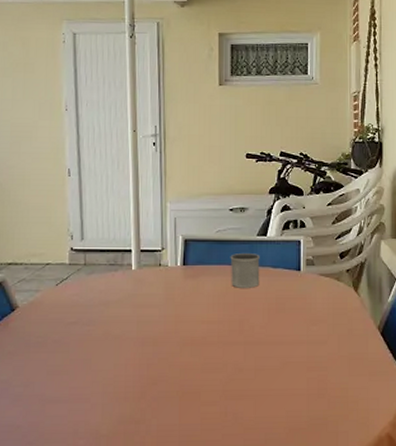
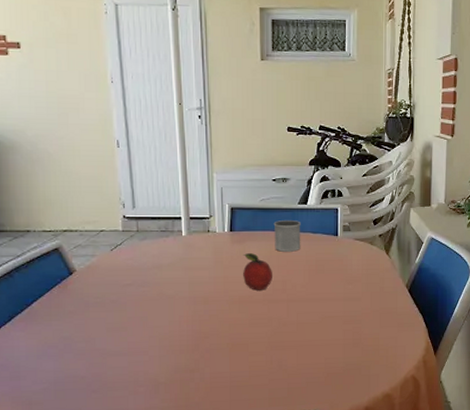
fruit: none [196,289,228,331] -> present [243,253,272,291]

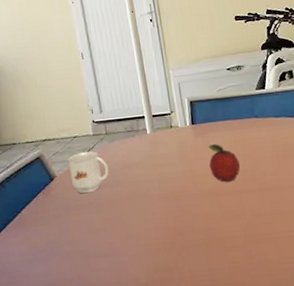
mug: none [91,248,137,291] -> present [68,151,109,194]
mug: present [273,220,301,252] -> none [233,106,265,140]

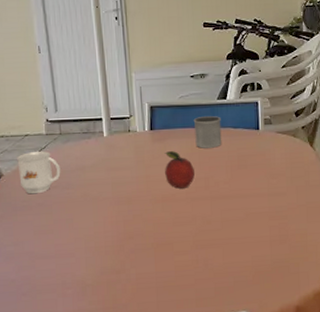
mug: none [233,106,265,140] -> present [193,116,222,148]

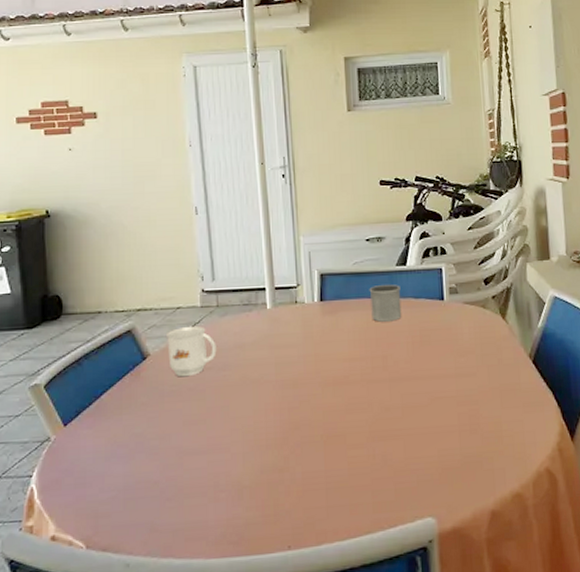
fruit: present [164,151,195,189] -> none [336,325,371,369]

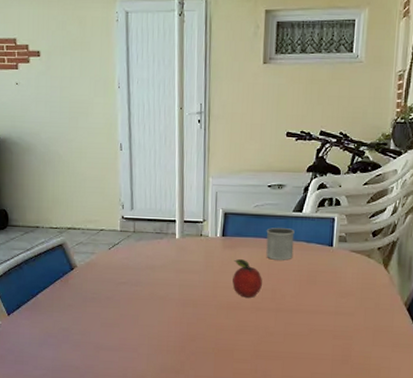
mug: present [167,326,217,377] -> none [91,247,131,288]
fruit: none [336,325,371,369] -> present [232,259,262,298]

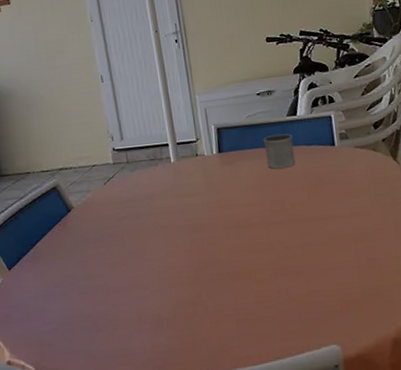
fruit: present [232,259,262,298] -> none [235,173,269,213]

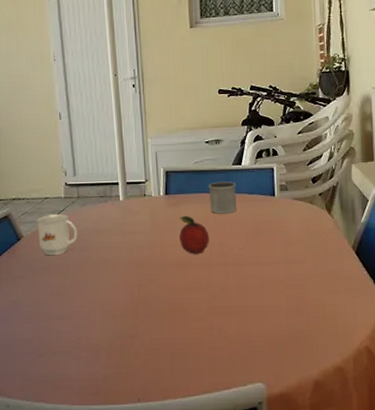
mug: none [86,181,130,226] -> present [37,214,78,256]
fruit: none [235,173,269,213] -> present [179,216,209,254]

